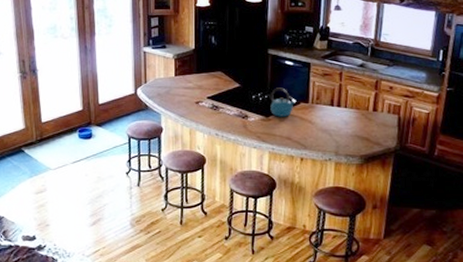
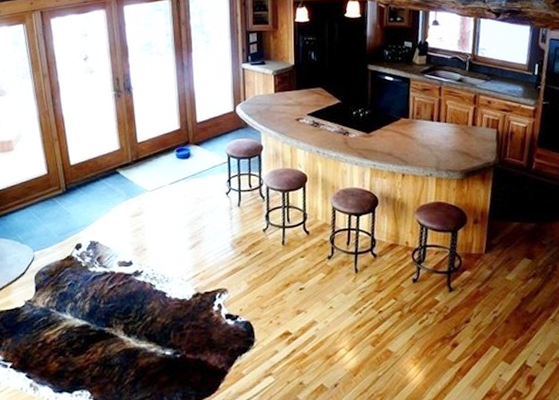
kettle: present [270,87,297,117] -> none [370,103,397,133]

